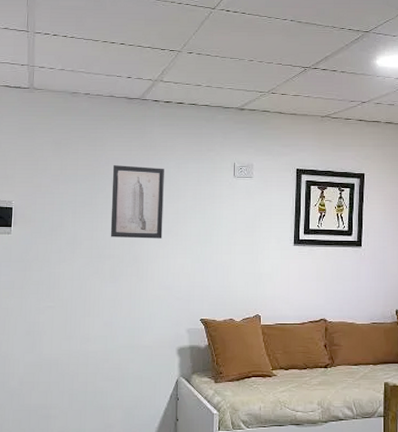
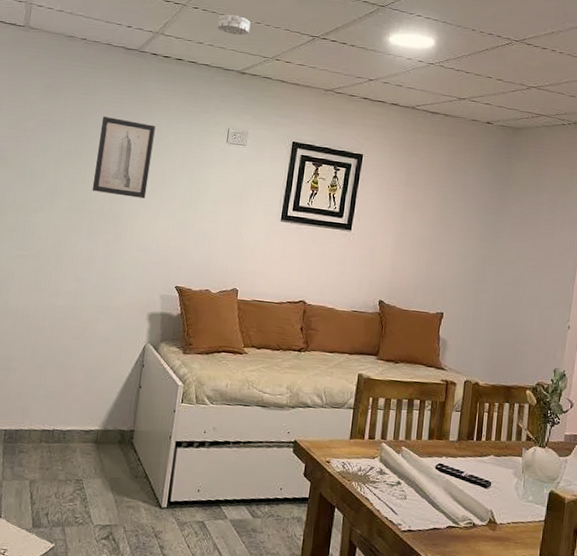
smoke detector: none [213,55,244,75] -> present [217,14,251,36]

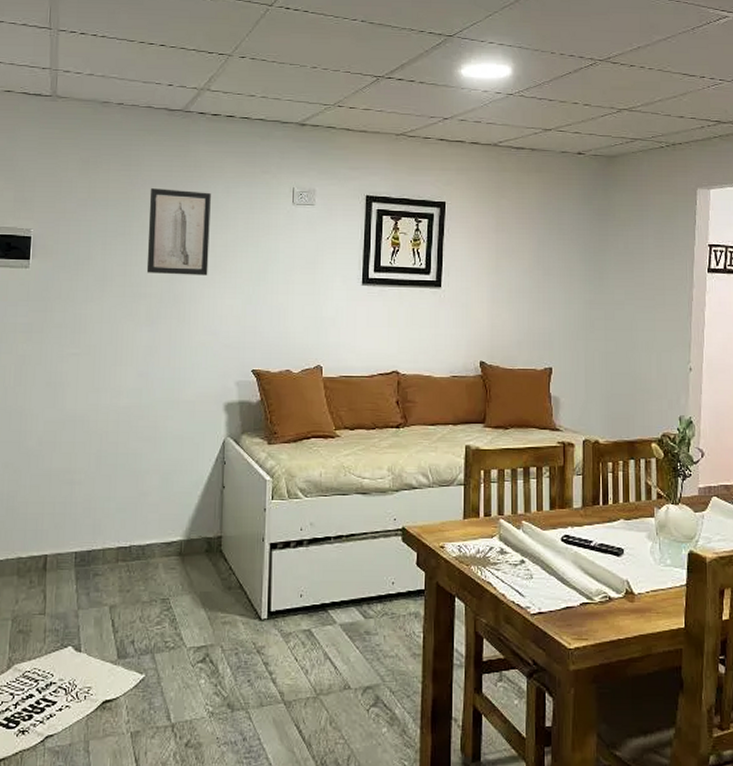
smoke detector: present [217,14,251,36] -> none [269,60,306,84]

